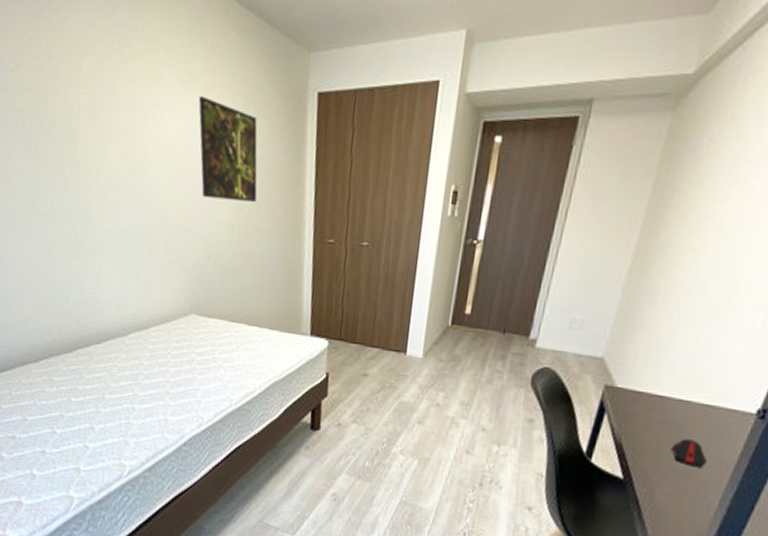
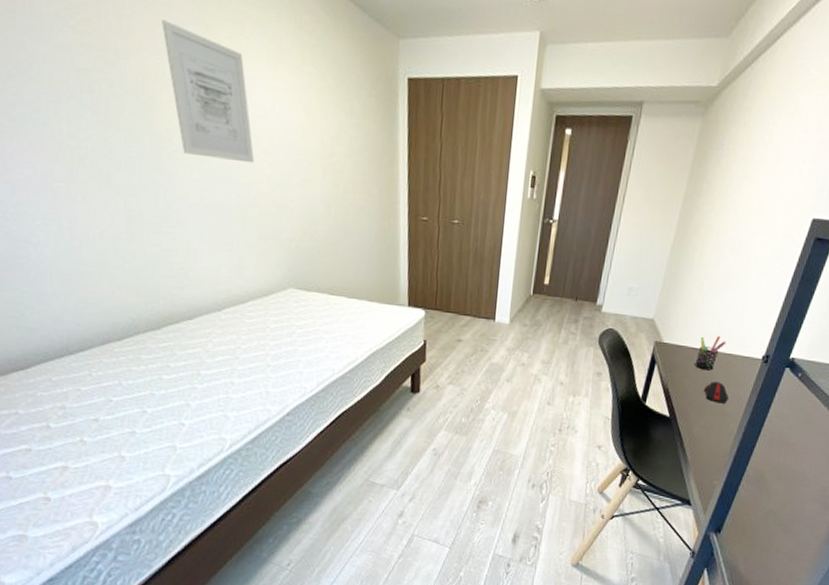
wall art: none [86,56,163,189] -> present [162,20,254,164]
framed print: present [199,96,257,202] -> none [289,73,352,180]
pen holder: none [659,381,705,425] -> present [695,336,727,371]

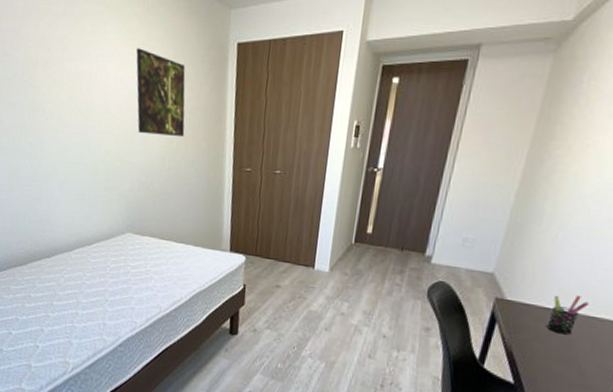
wall art: present [162,20,254,164] -> none [43,16,105,126]
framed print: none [289,73,352,180] -> present [136,48,186,136]
computer mouse: present [704,382,729,404] -> none [559,348,593,375]

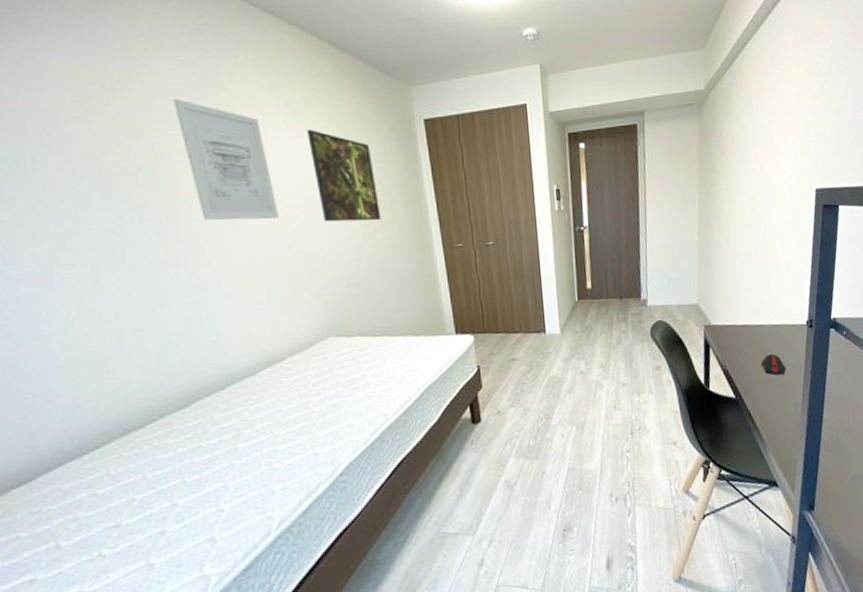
wall art: none [43,16,105,126] -> present [174,99,279,221]
pen holder: present [547,295,590,335] -> none [746,310,771,345]
computer mouse: none [559,348,593,375] -> present [761,354,786,375]

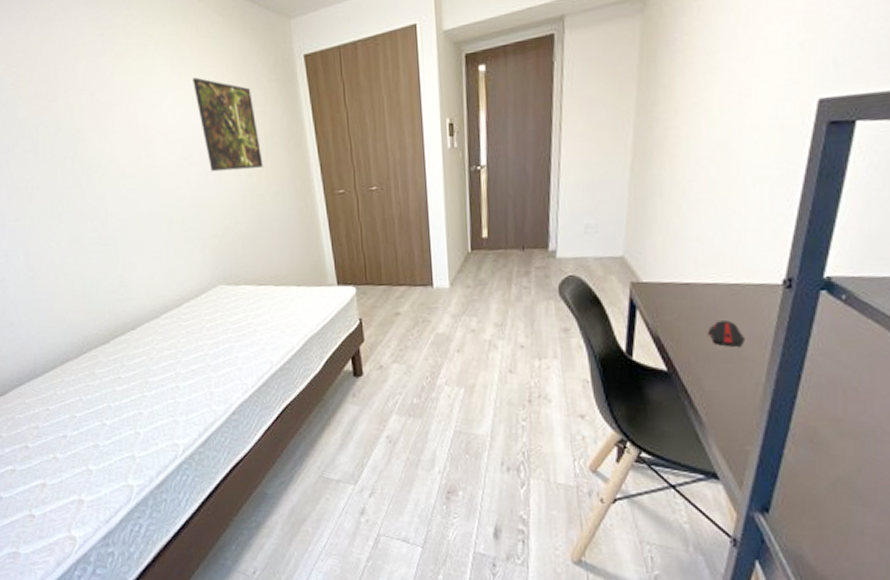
wall art: present [174,99,279,221] -> none [80,59,171,174]

